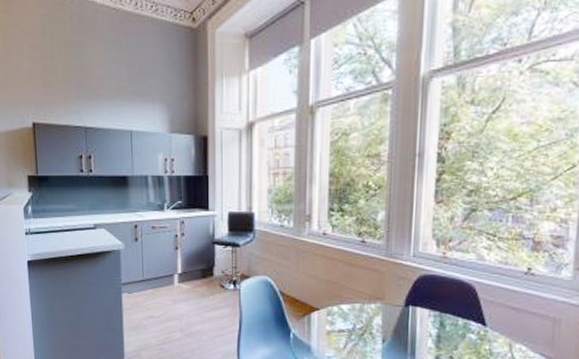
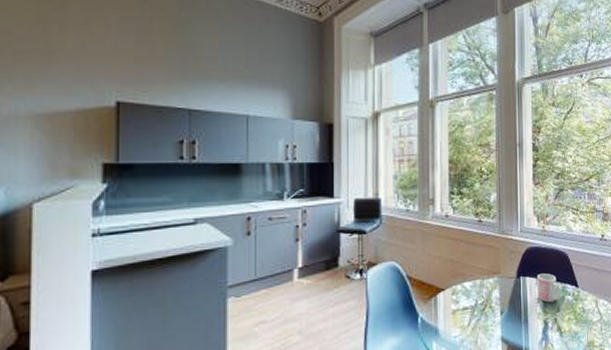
mug: none [429,305,462,338] -> present [537,273,561,303]

